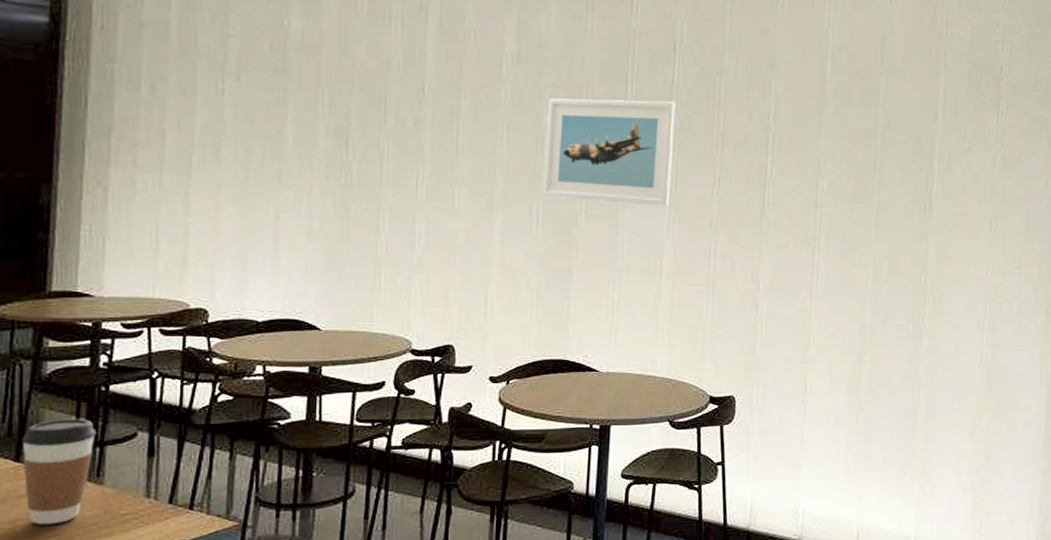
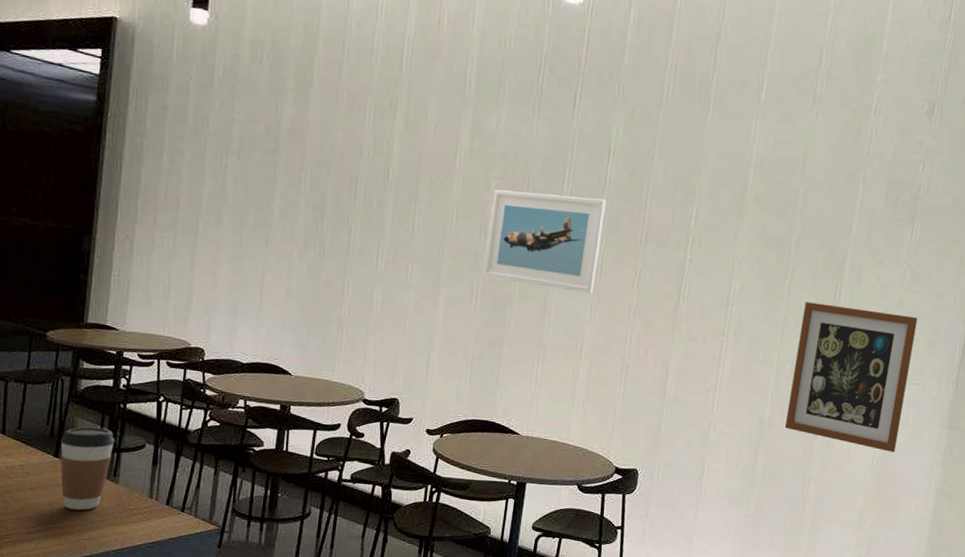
wall art: none [888,196,1013,348] -> present [785,302,918,453]

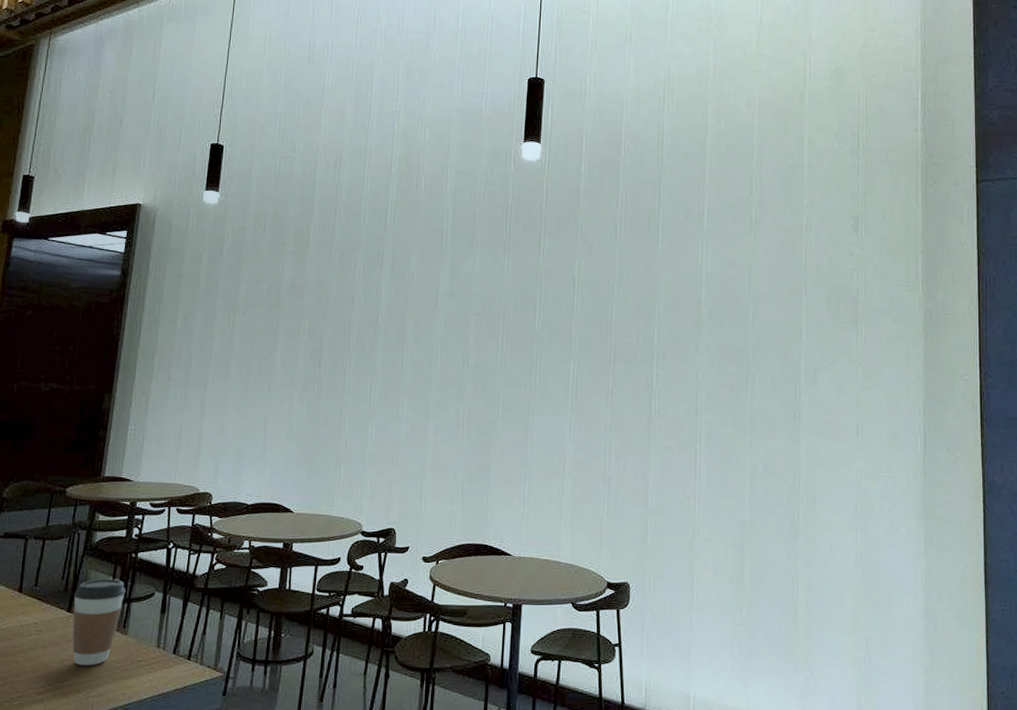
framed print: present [483,189,607,294] -> none [468,324,575,413]
wall art: present [785,302,918,453] -> none [767,405,877,547]

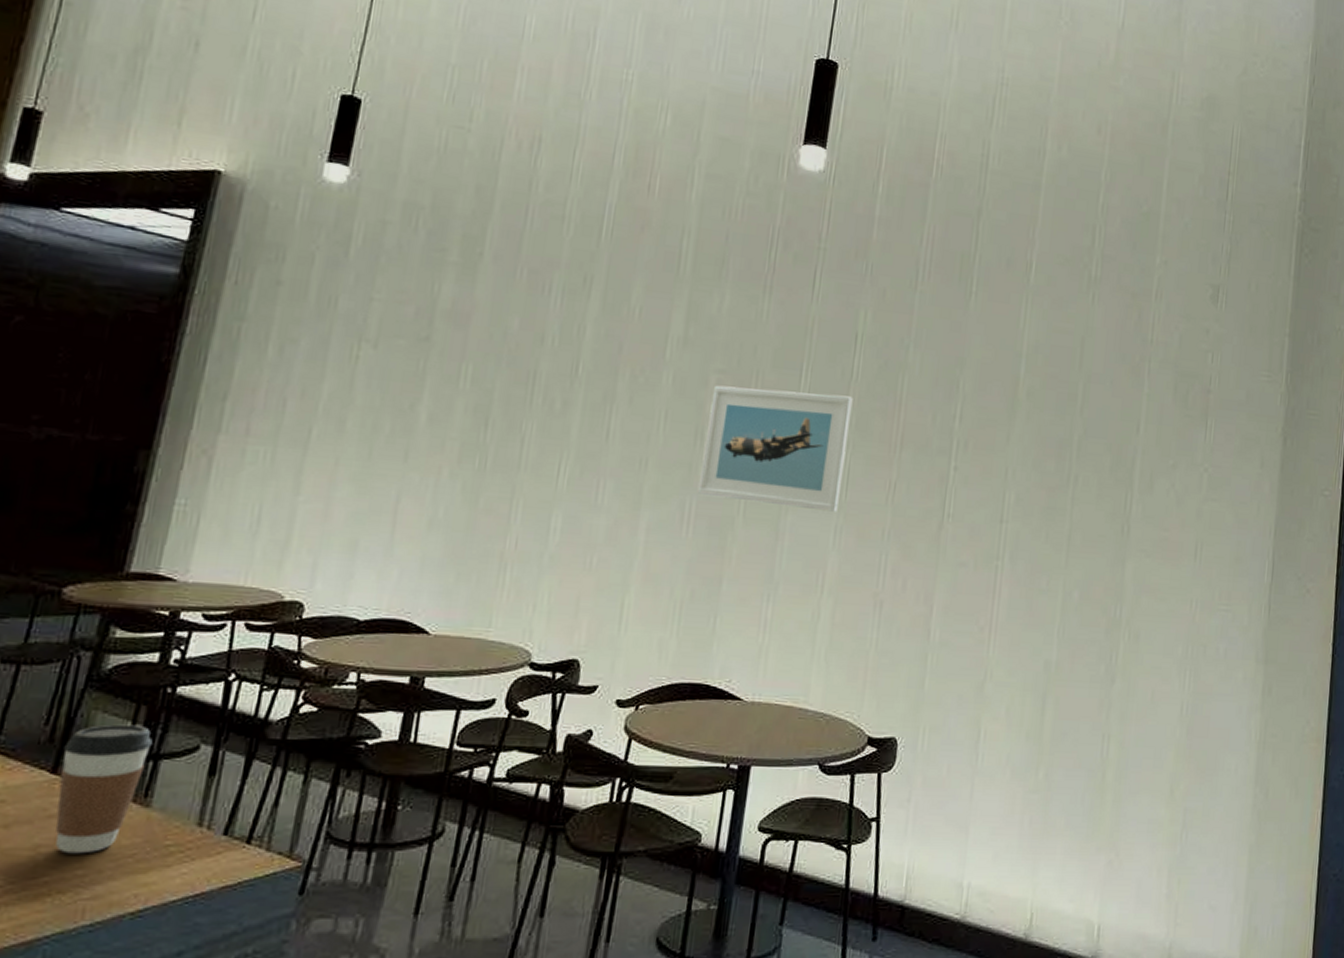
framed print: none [468,324,575,413] -> present [697,385,853,512]

